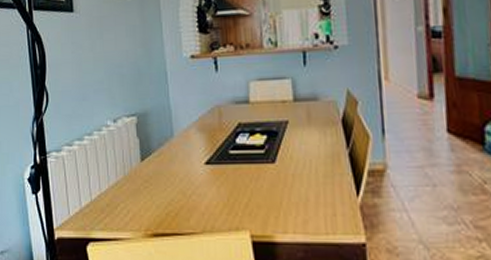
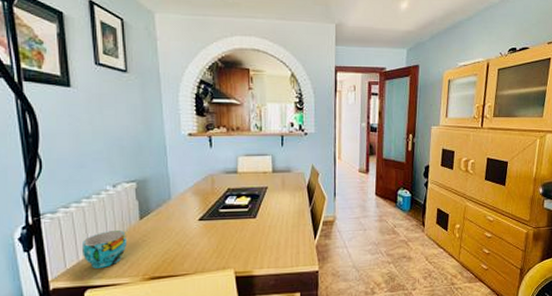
cup: none [85,174,128,218] -> present [83,230,126,268]

